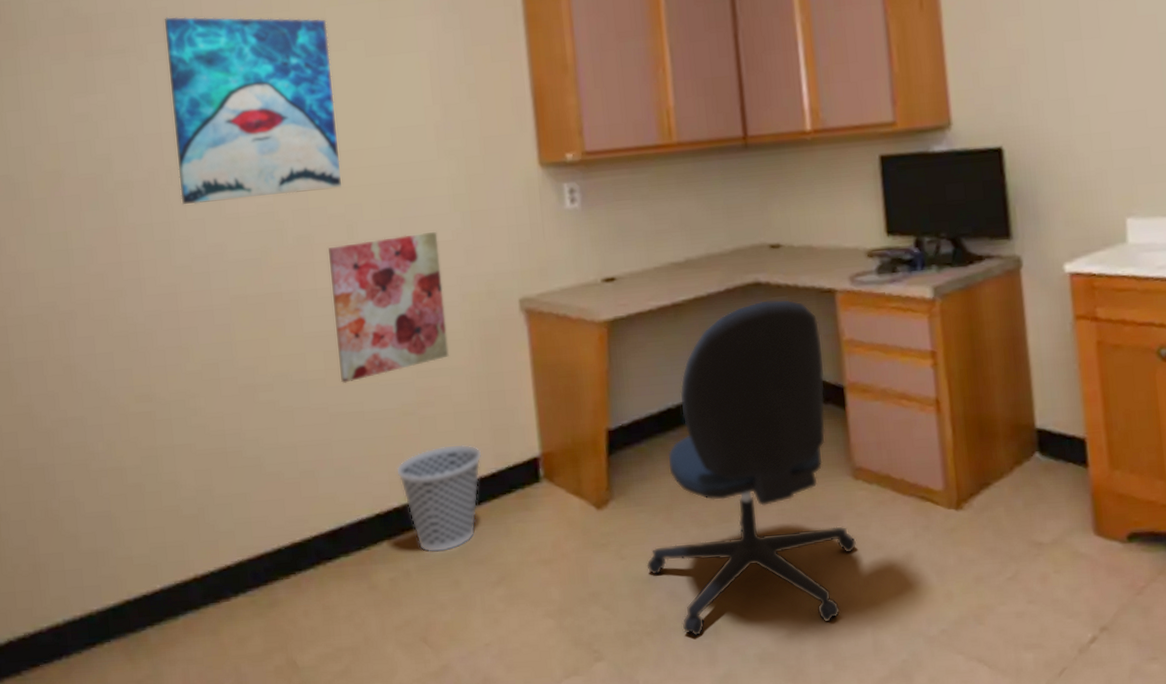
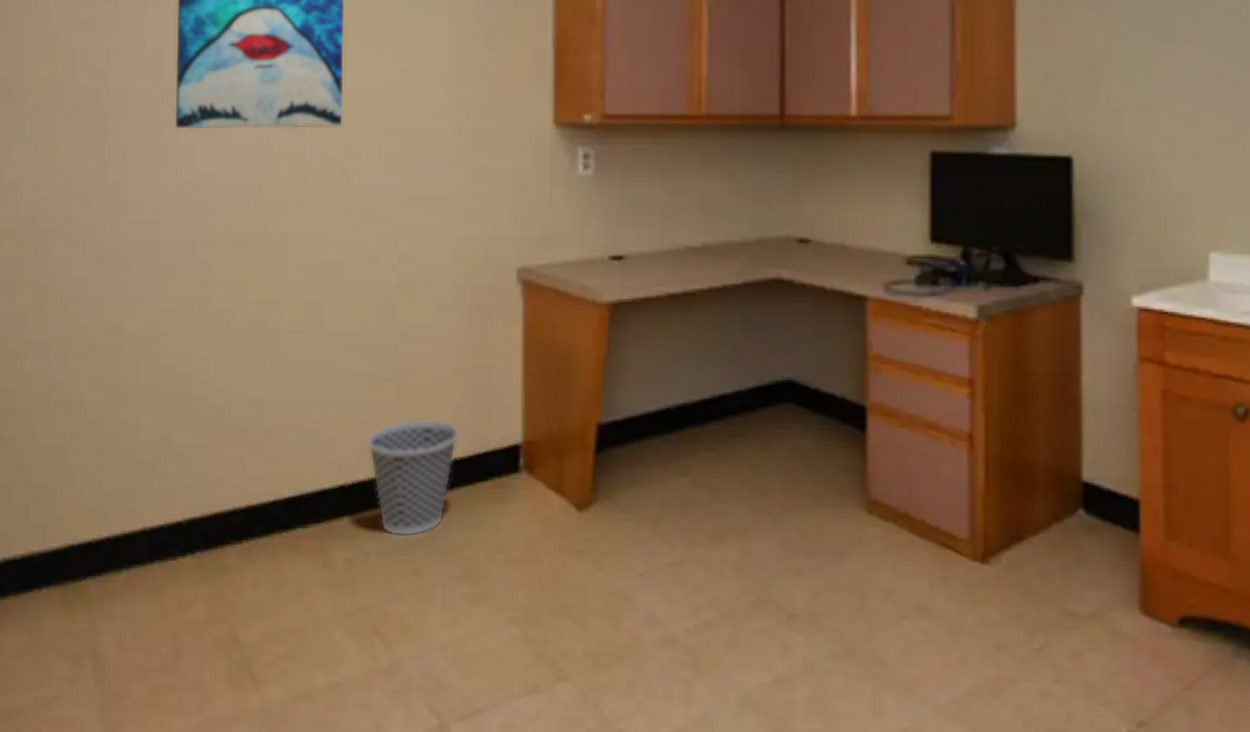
wall art: present [328,231,449,383] -> none [319,184,437,338]
office chair: present [646,299,857,637] -> none [626,300,864,673]

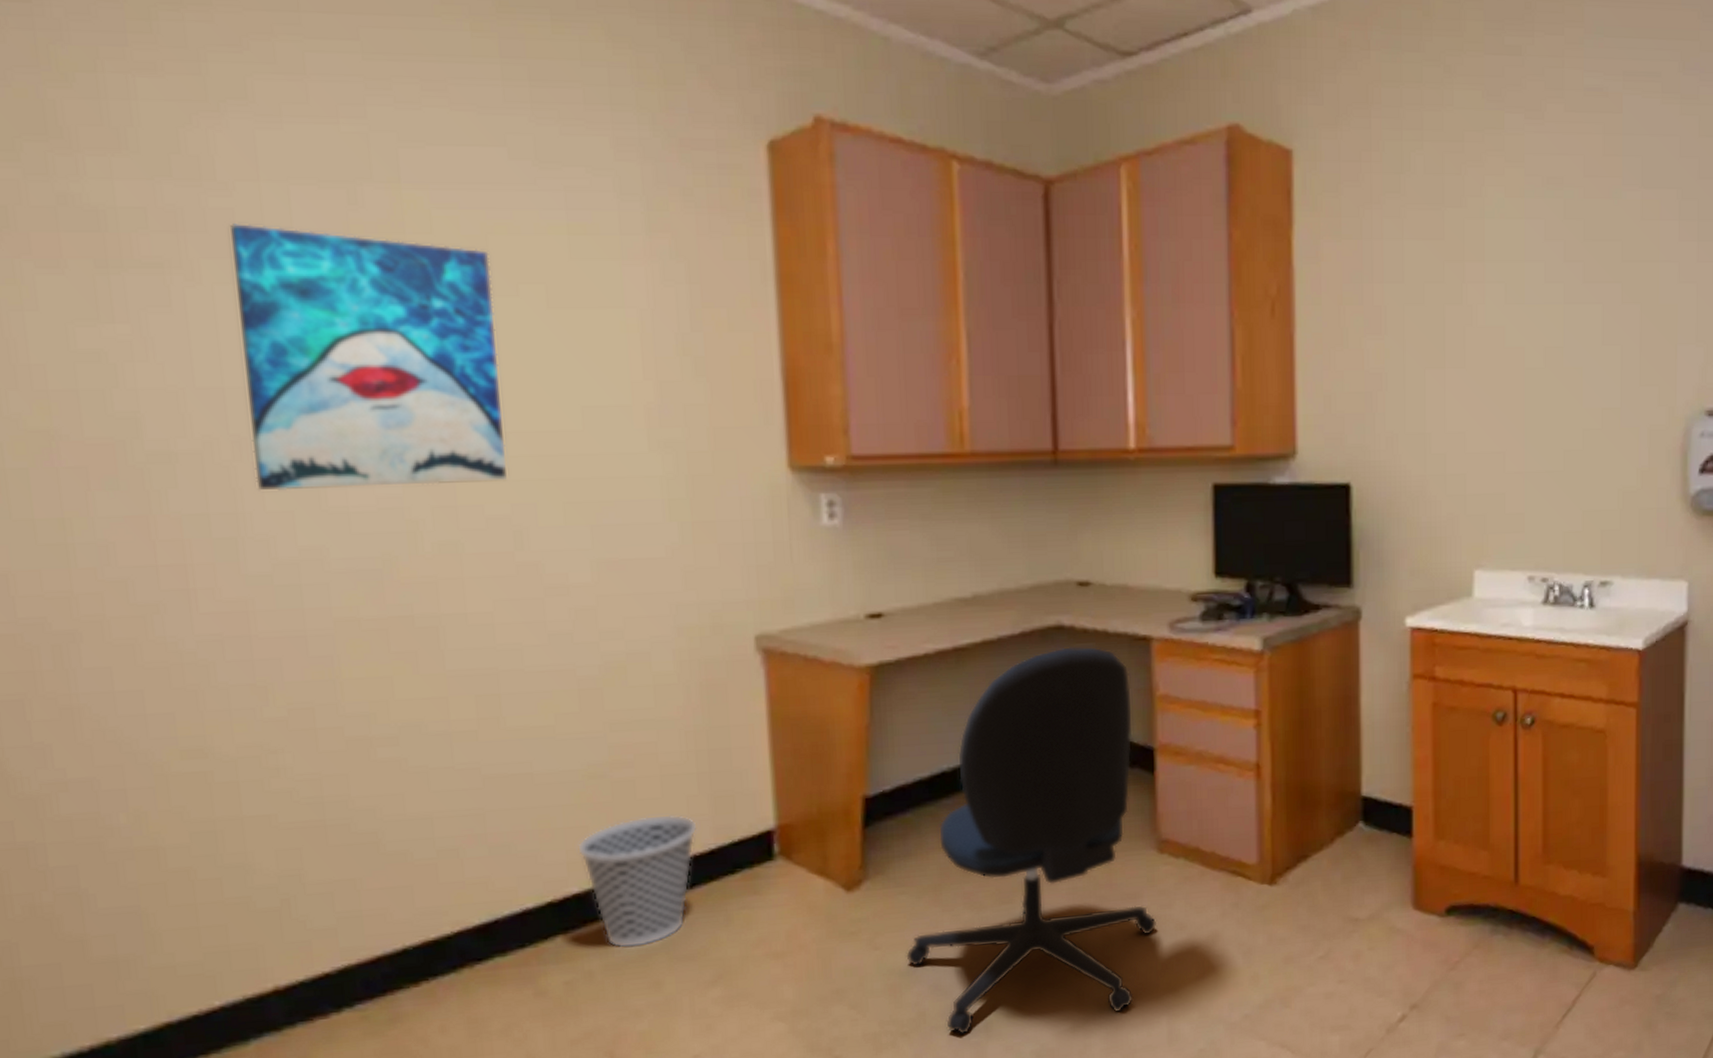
office chair: none [626,300,864,673] -> present [906,646,1158,1036]

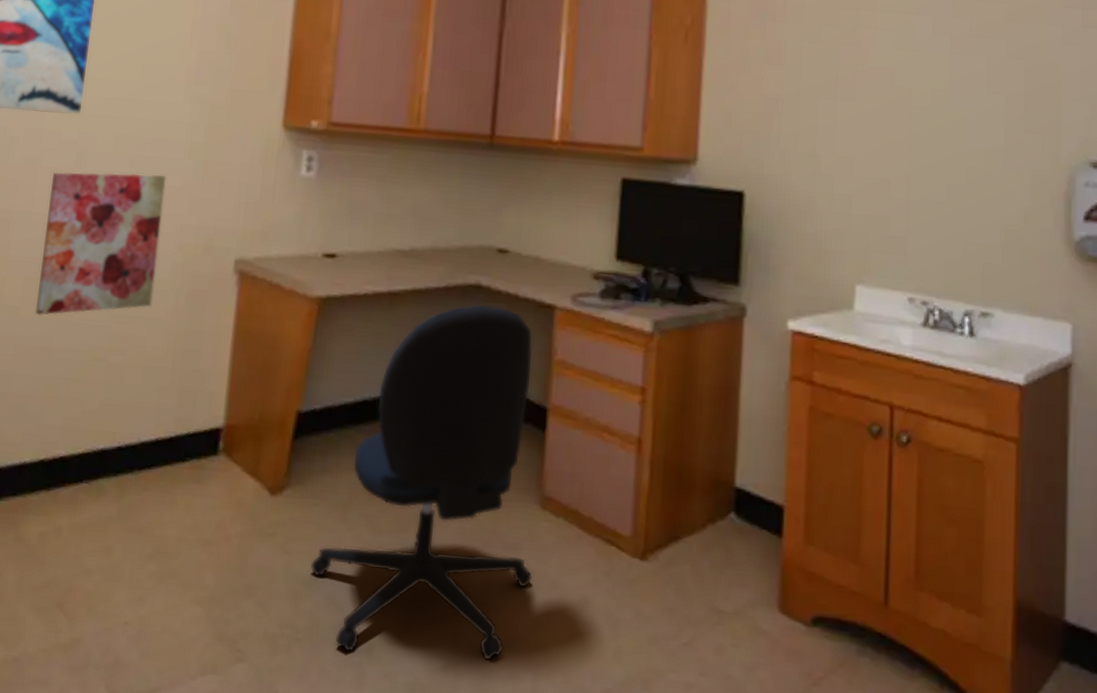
wall art: none [486,545,656,737] -> present [35,172,167,315]
wastebasket: present [576,813,698,949] -> none [70,398,164,514]

